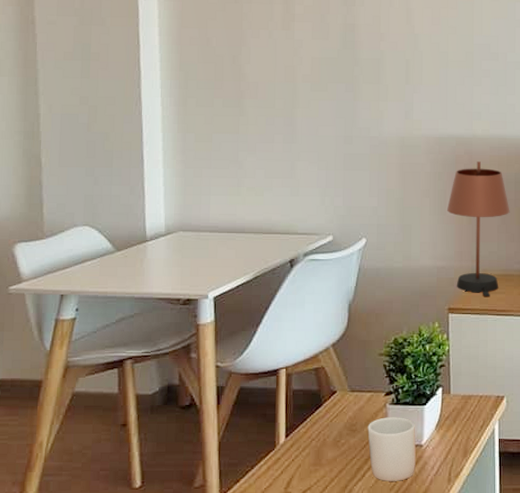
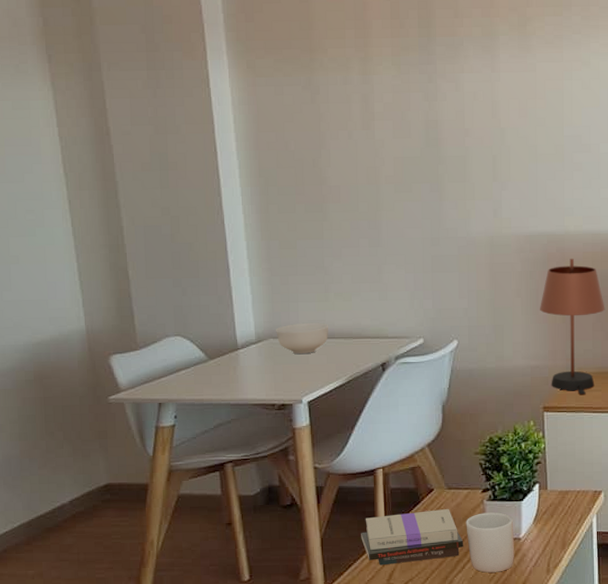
bowl: none [186,216,240,248] -> present [276,322,329,355]
books: none [260,412,365,472] -> present [361,508,464,566]

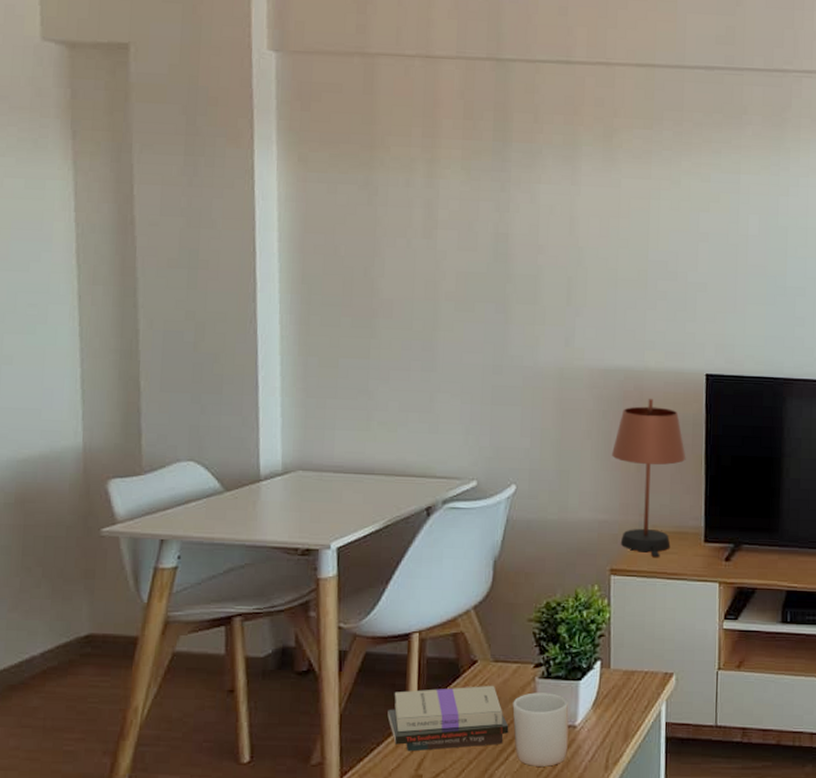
bowl: present [276,322,329,355] -> none [306,454,369,492]

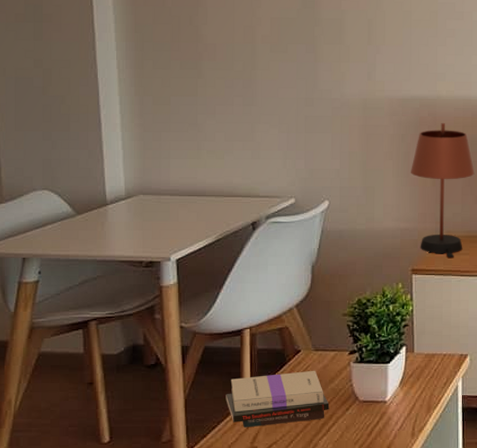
mug: present [512,692,569,767] -> none [332,375,380,436]

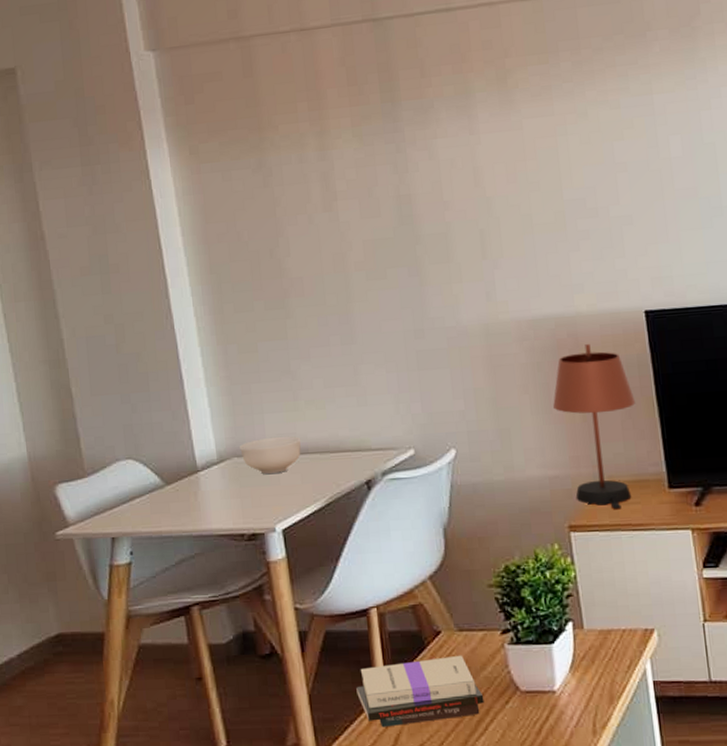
bowl: none [146,179,200,212] -> present [240,436,301,475]

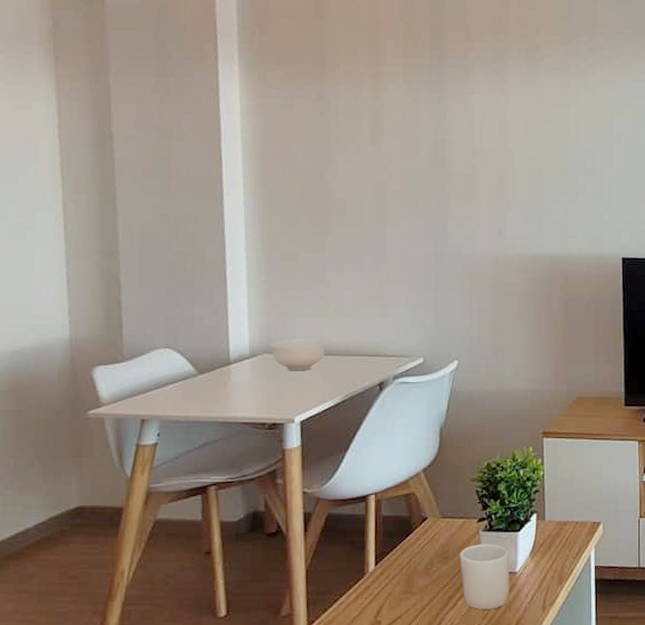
books: present [356,655,485,728] -> none [349,539,457,601]
mug: none [484,658,550,735] -> present [460,544,510,610]
table lamp: present [553,343,636,510] -> none [542,280,607,421]

